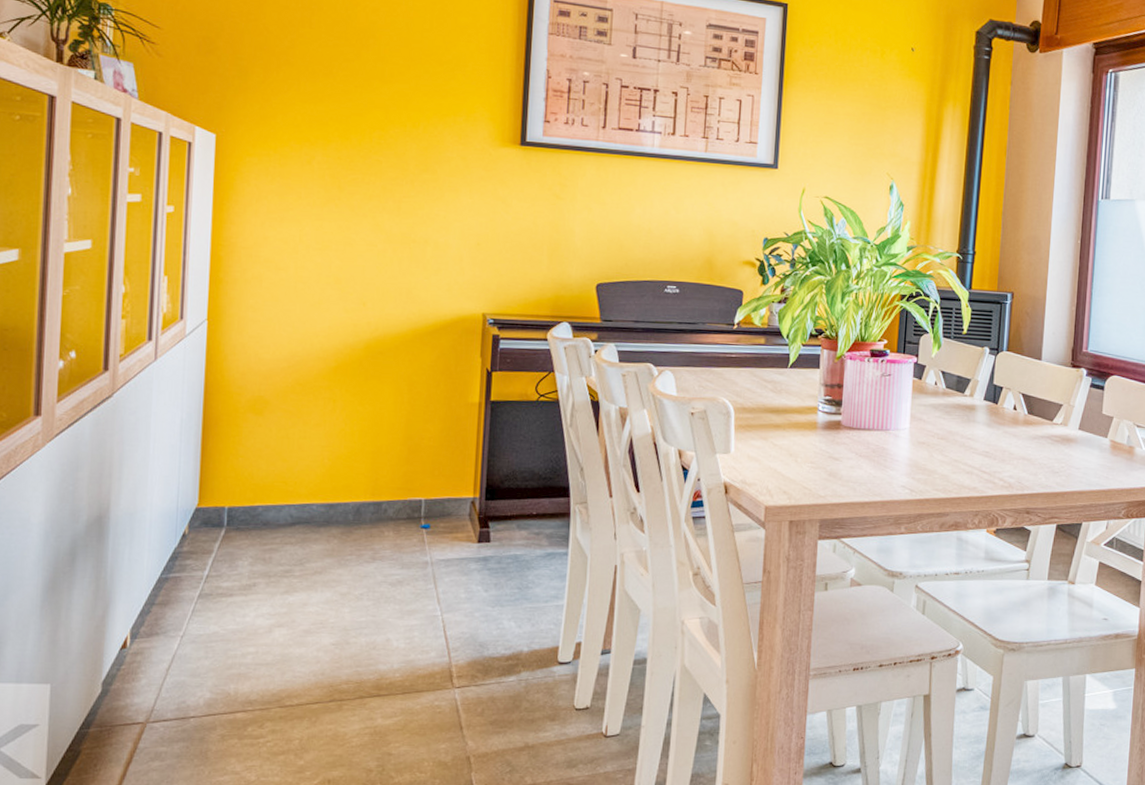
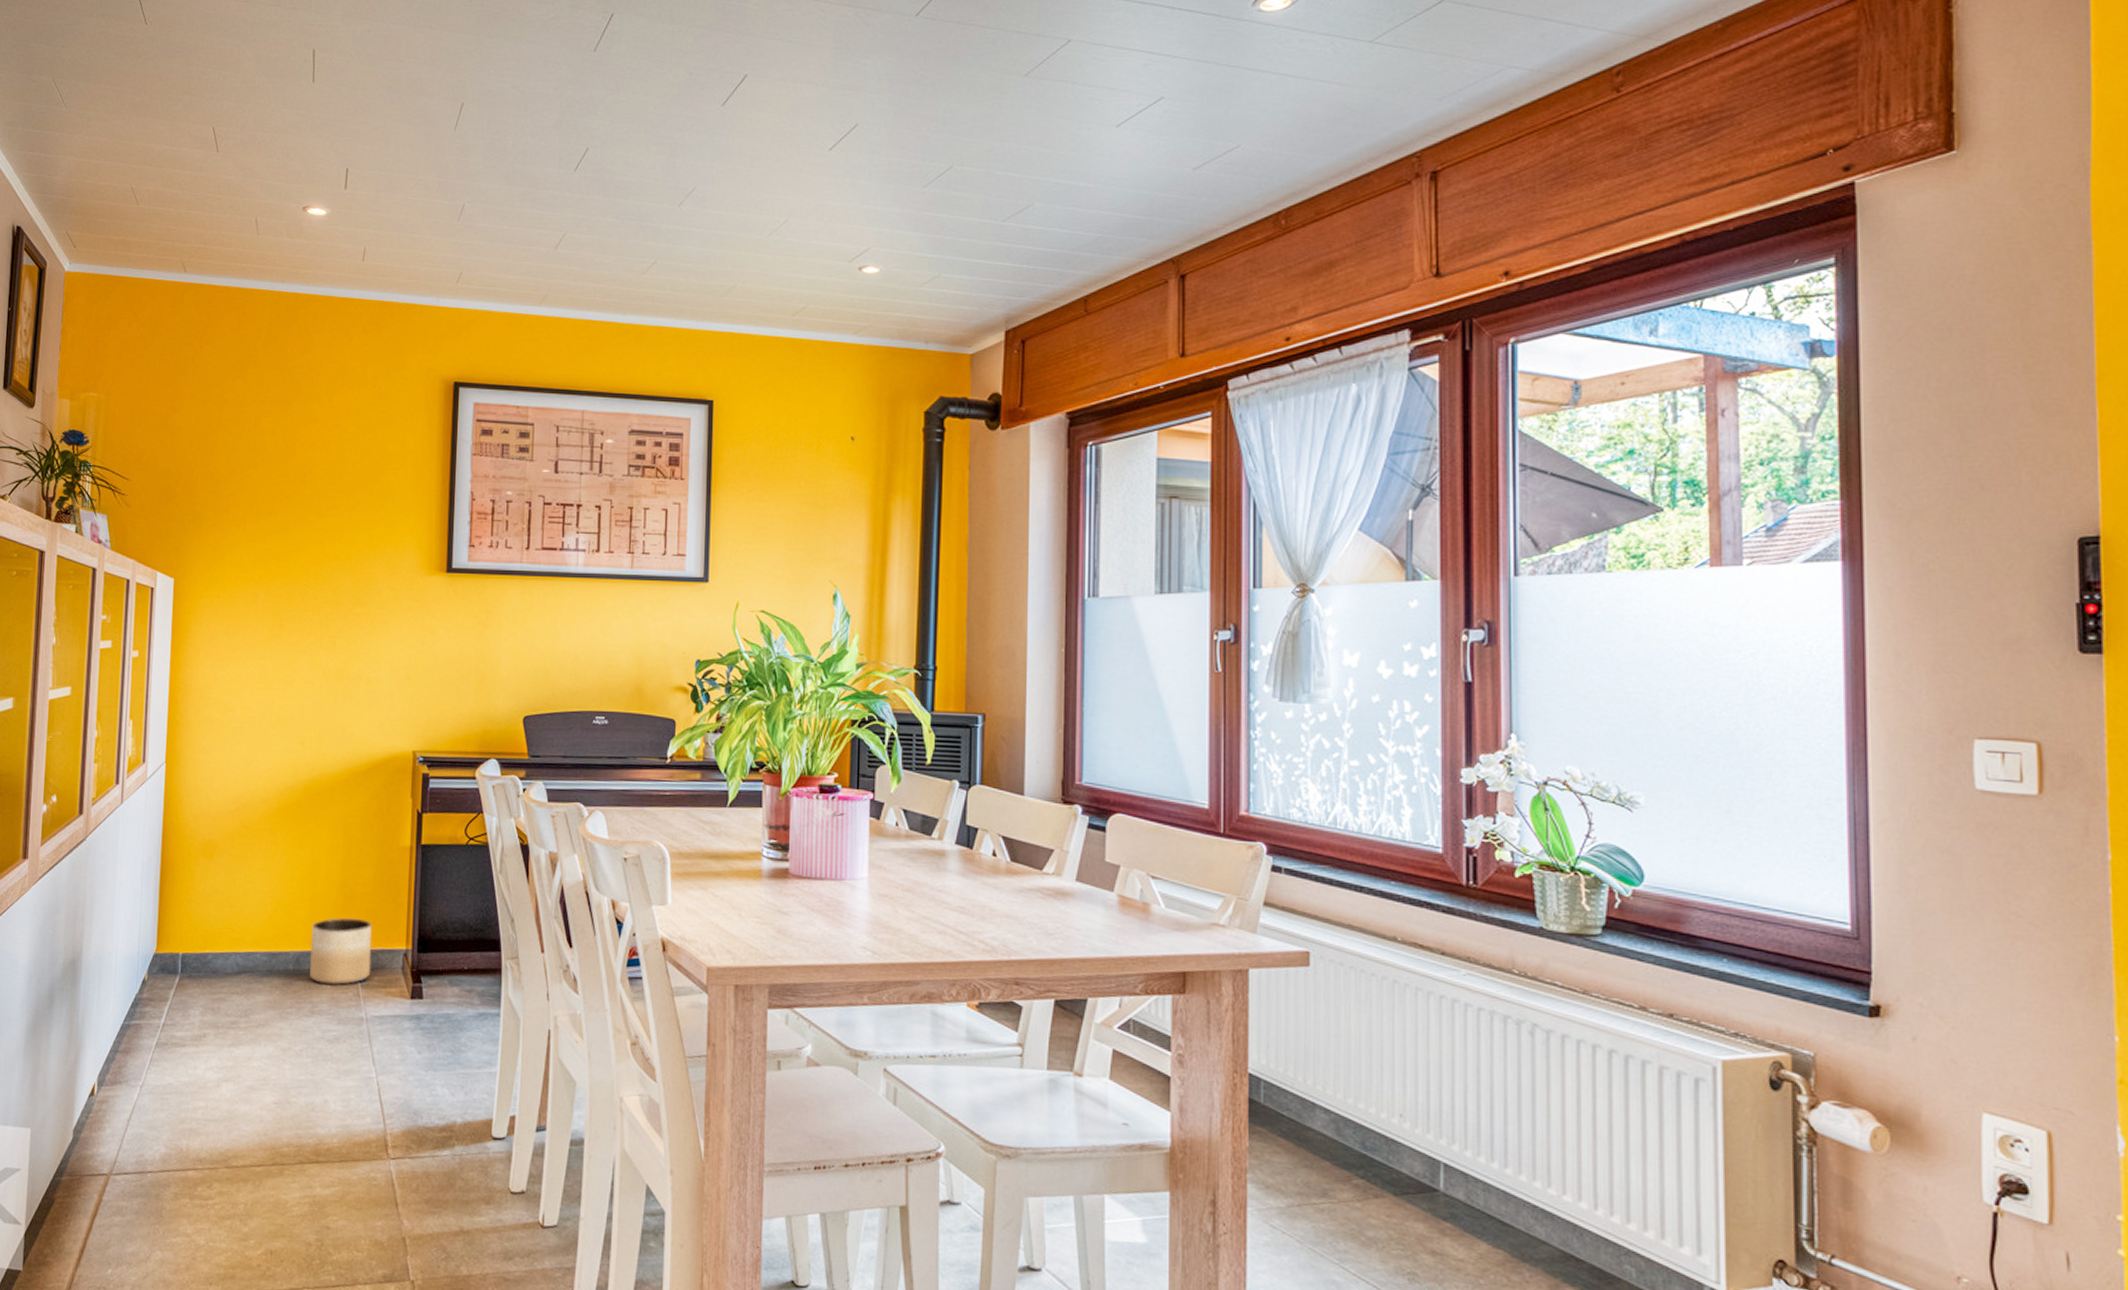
planter: none [371,469,438,532] -> present [310,918,372,985]

